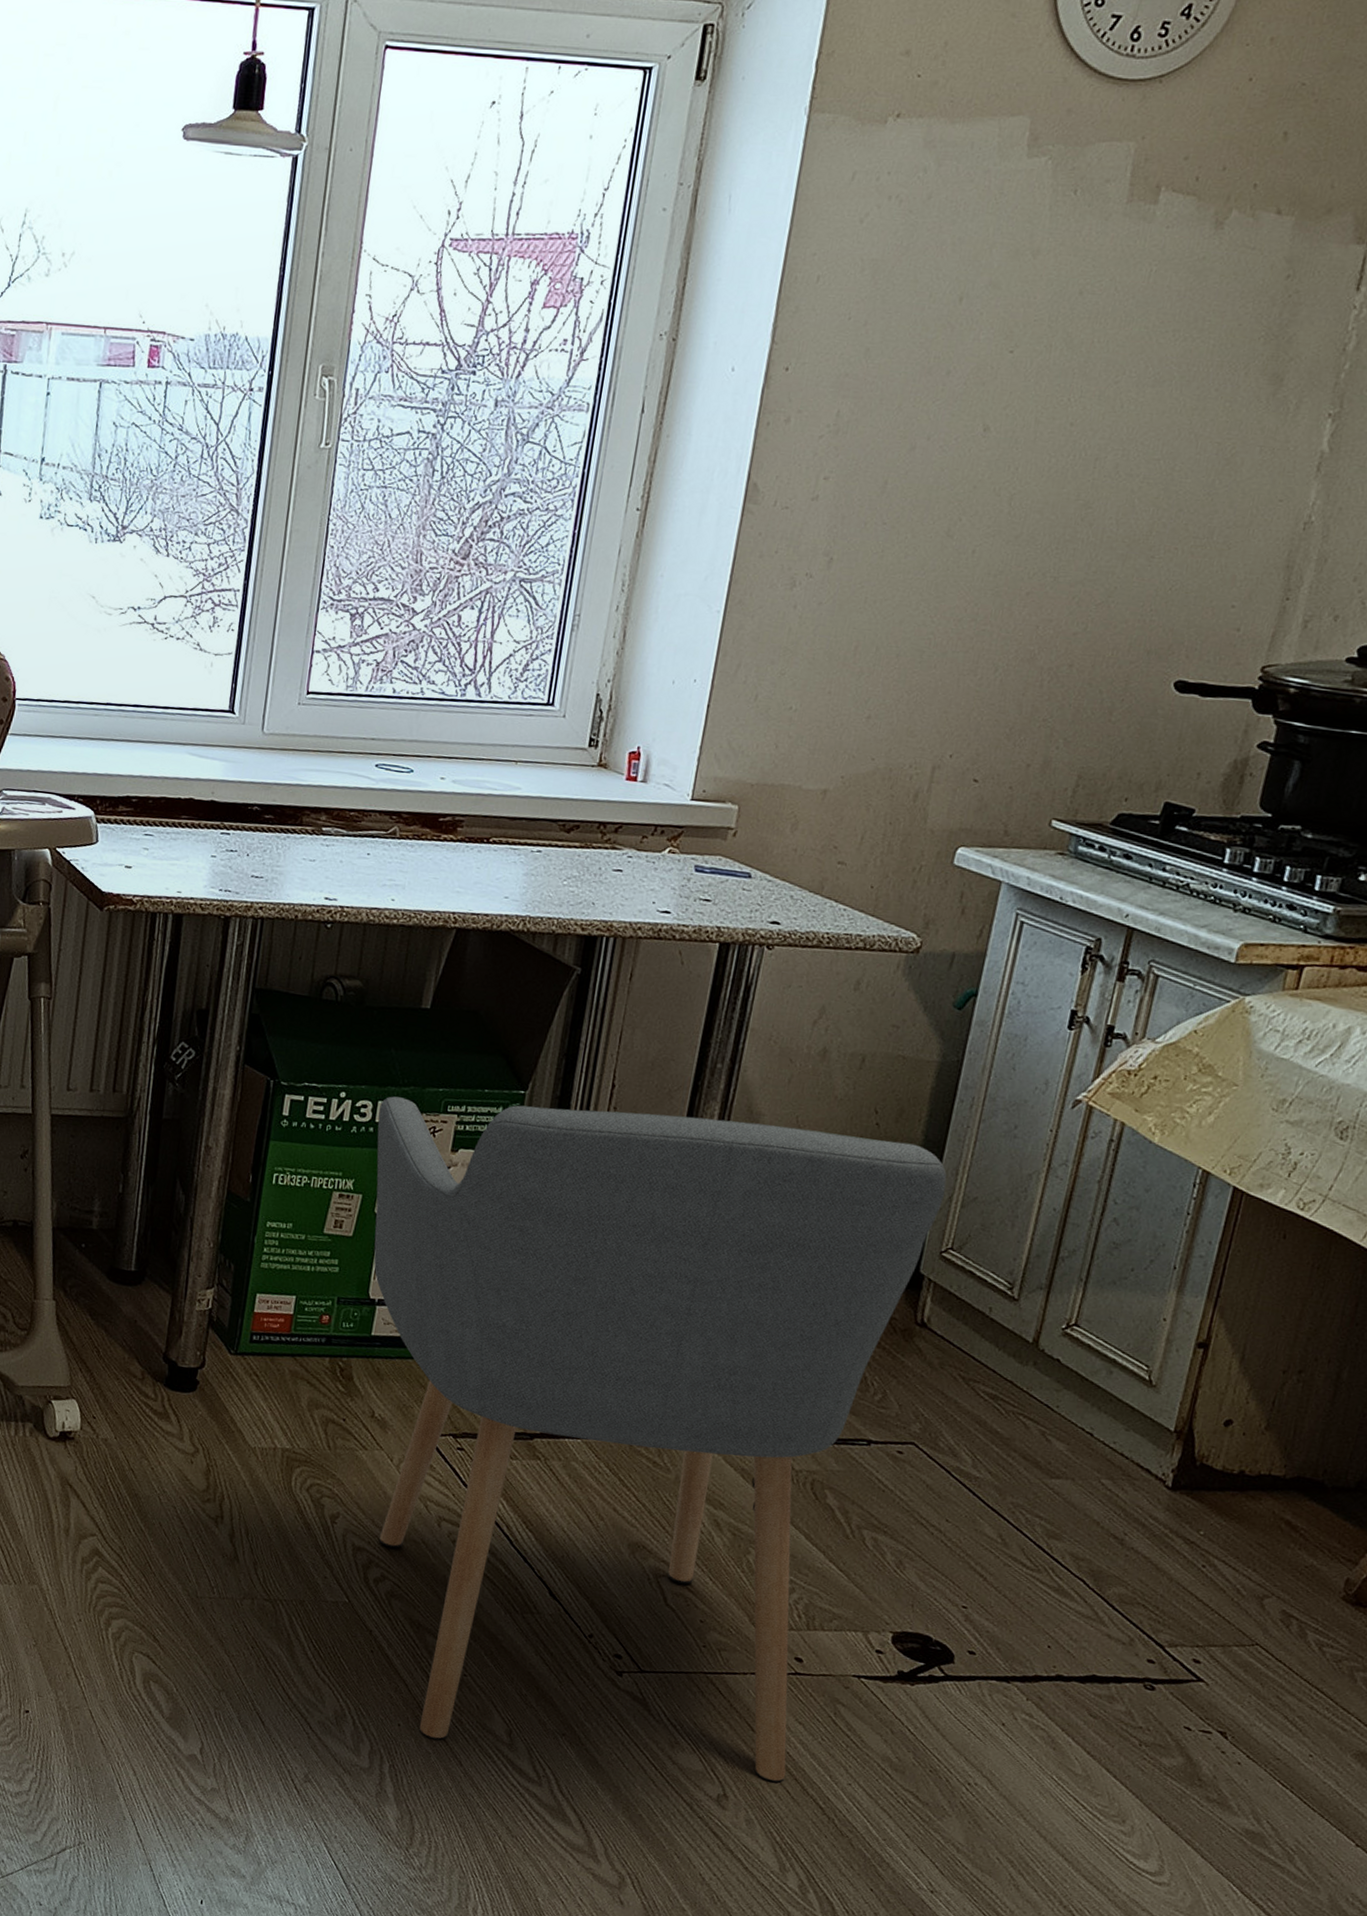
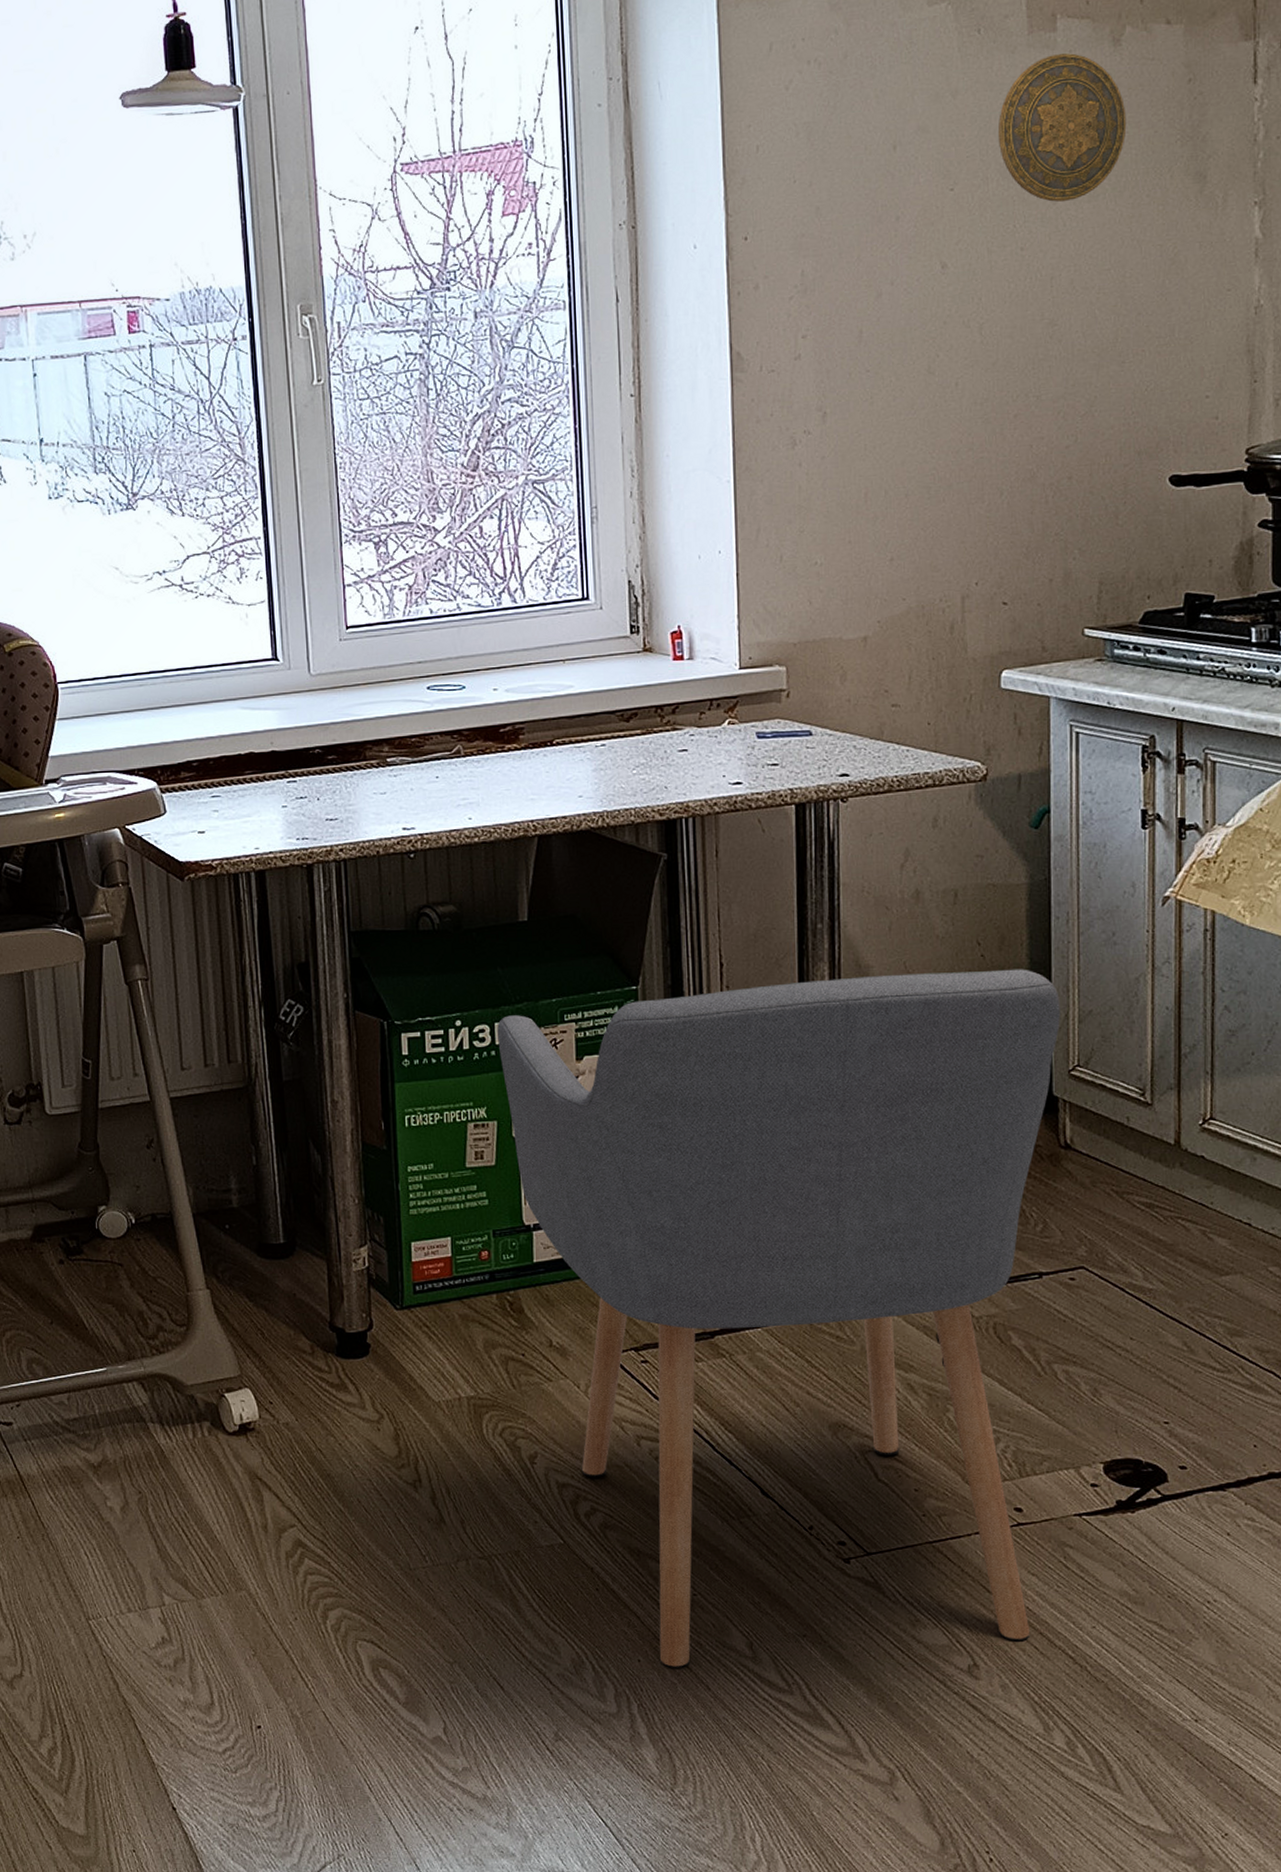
decorative plate: none [1070,228,1214,383] -> present [997,53,1127,202]

